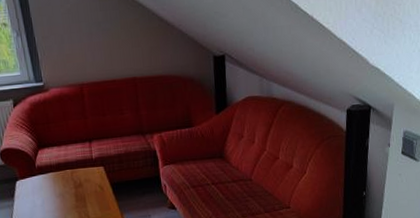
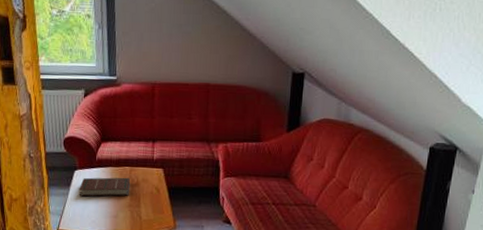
book: none [23,180,74,206] -> present [79,177,131,197]

